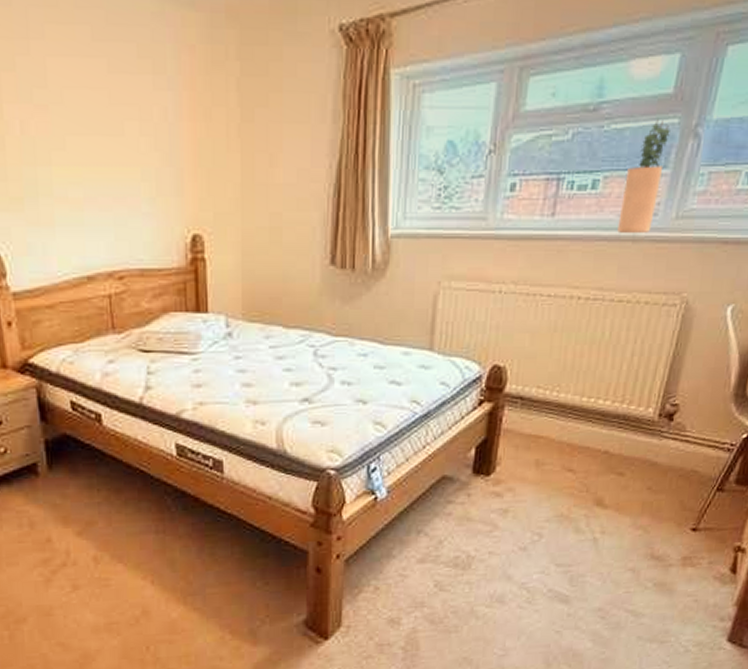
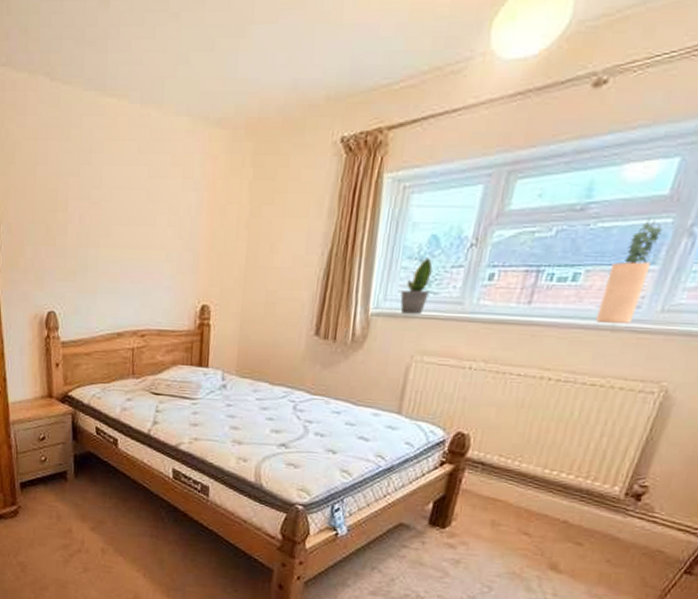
potted plant: none [421,166,452,235] -> present [400,256,433,315]

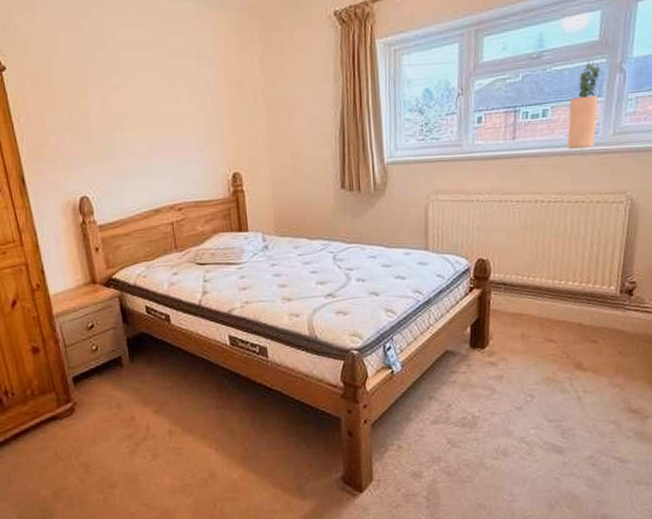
potted plant: present [400,256,433,315] -> none [408,108,432,161]

